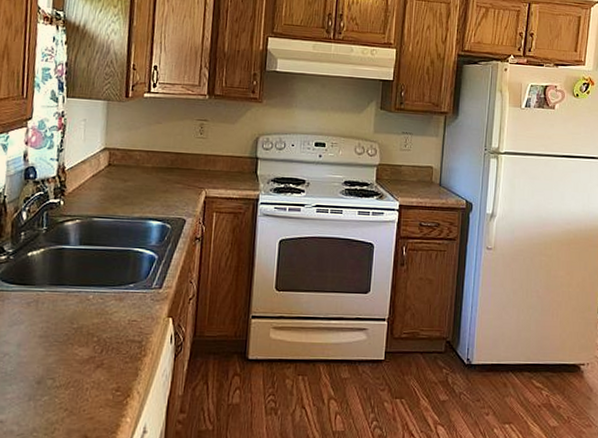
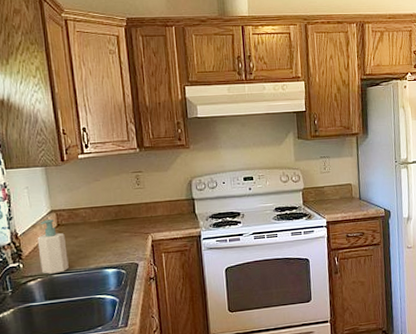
soap bottle: none [81,157,114,217] -> present [37,219,69,274]

